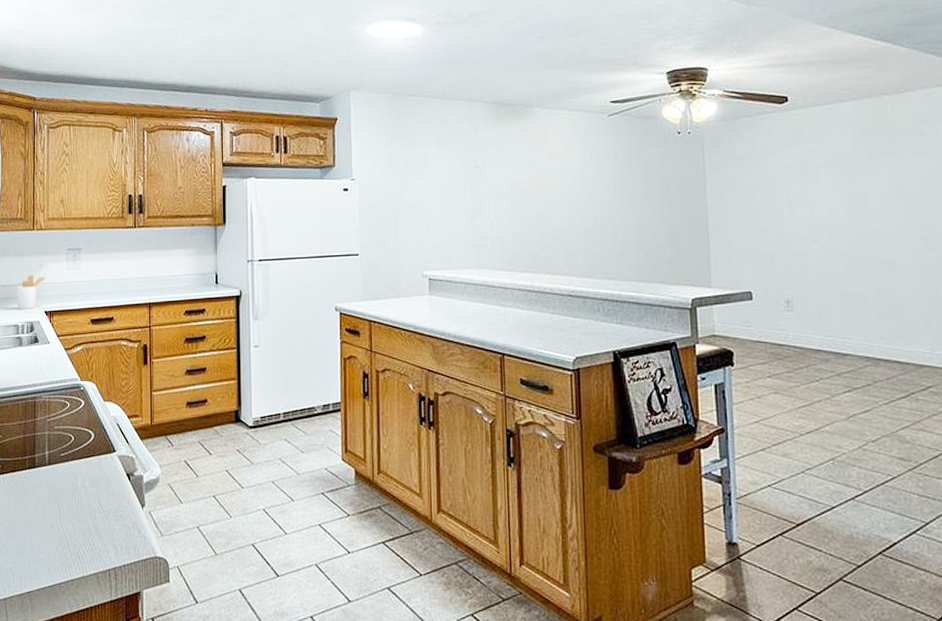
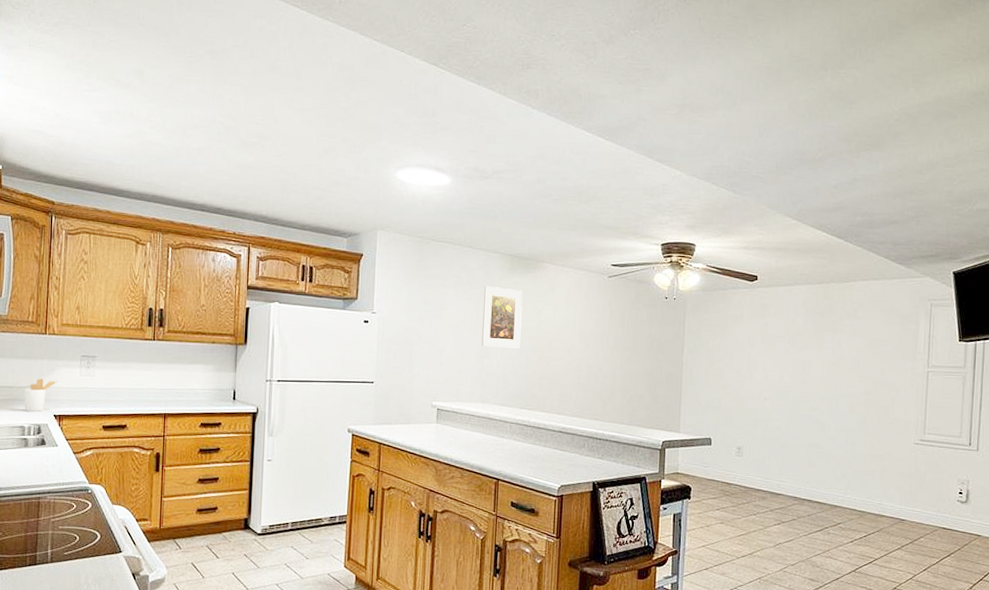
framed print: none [470,138,515,206] -> present [481,285,523,349]

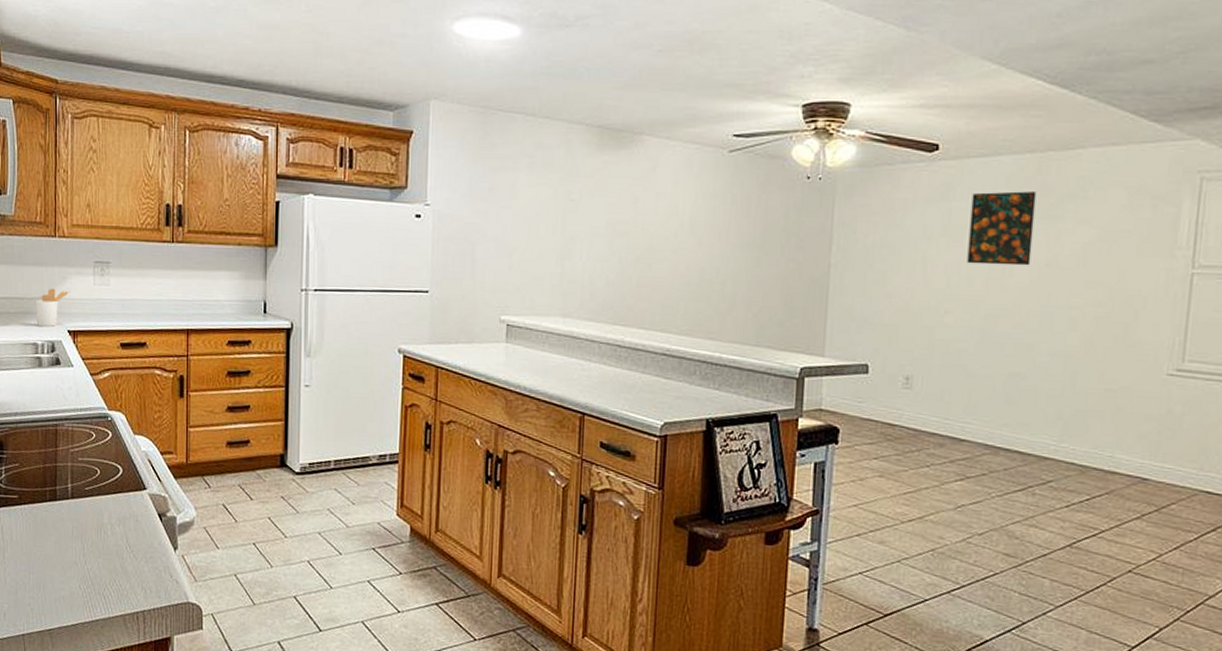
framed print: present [481,285,523,349] -> none [561,167,615,248]
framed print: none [778,311,825,365] -> present [967,191,1037,266]

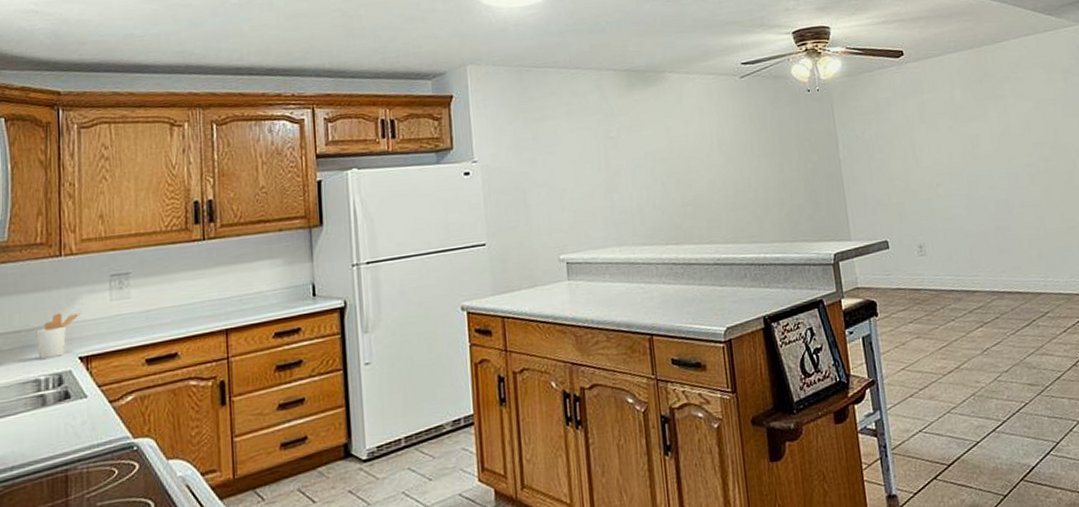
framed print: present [967,191,1037,266] -> none [936,78,991,143]

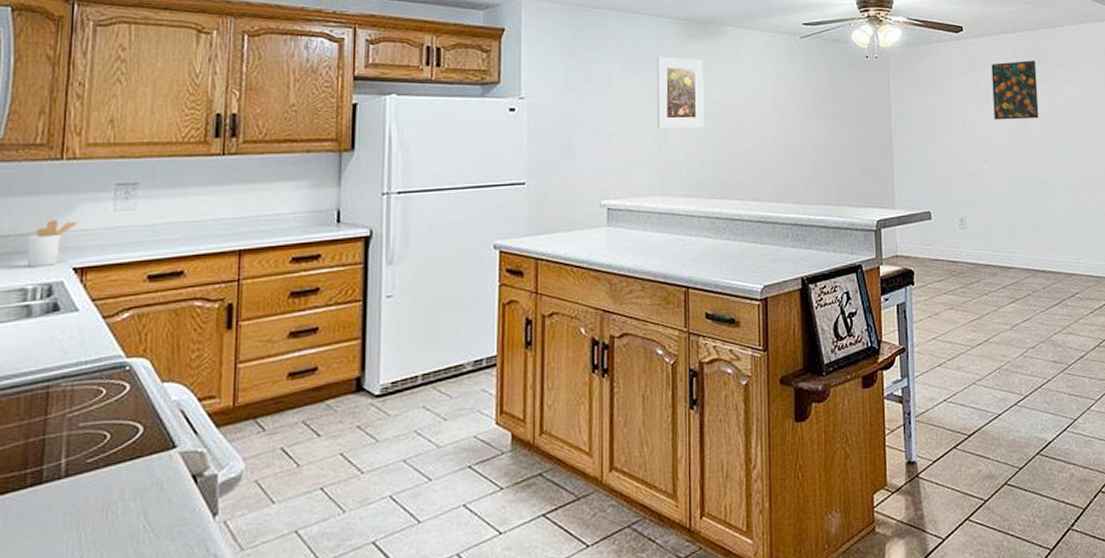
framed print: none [601,108,653,179] -> present [657,56,704,129]
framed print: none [936,78,991,143] -> present [991,60,1039,120]

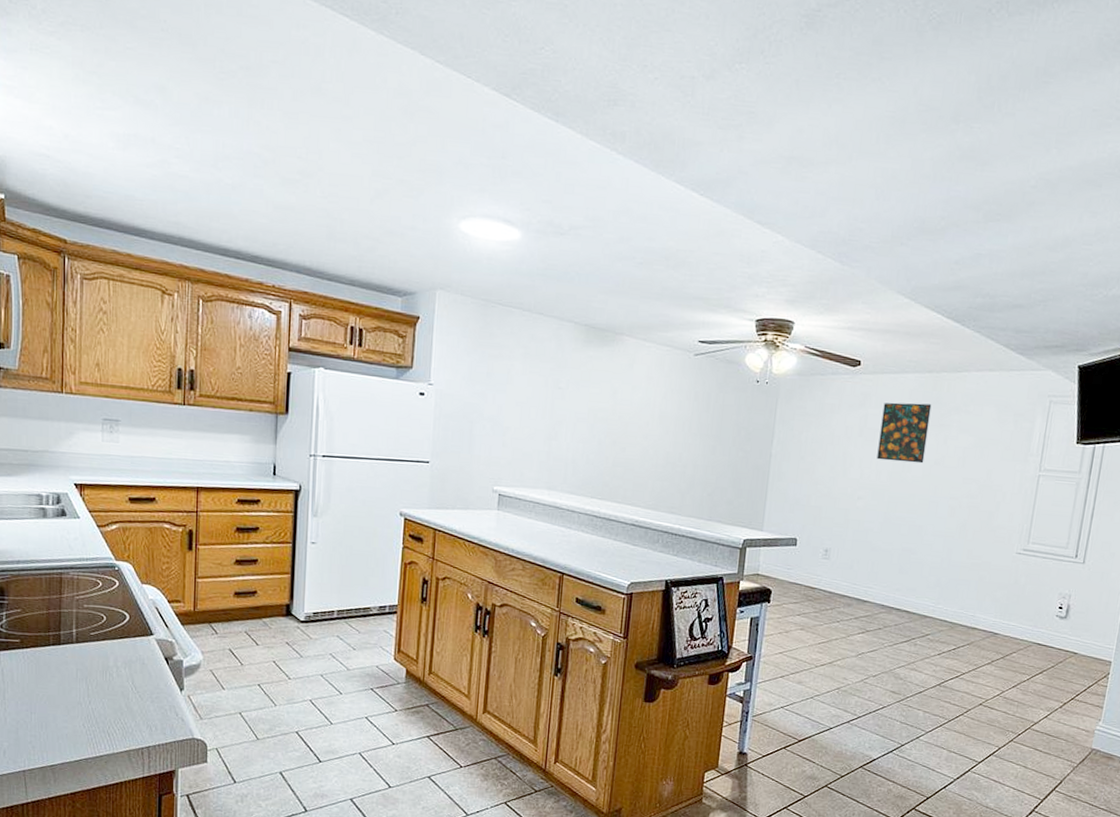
utensil holder: present [26,219,79,268] -> none [40,442,77,480]
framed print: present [657,56,704,129] -> none [549,358,598,431]

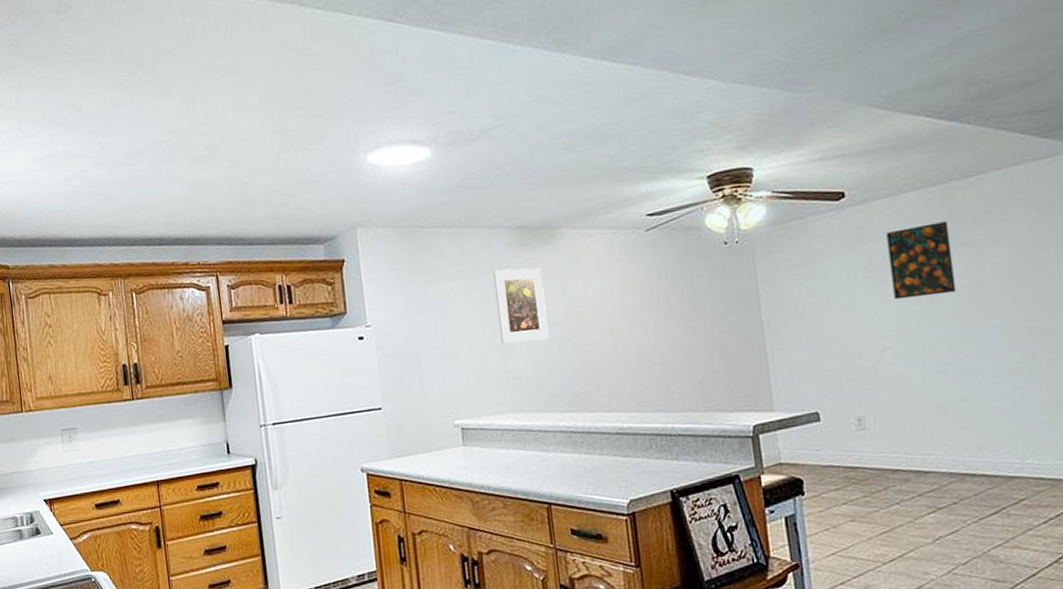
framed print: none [549,358,598,431] -> present [493,267,549,343]

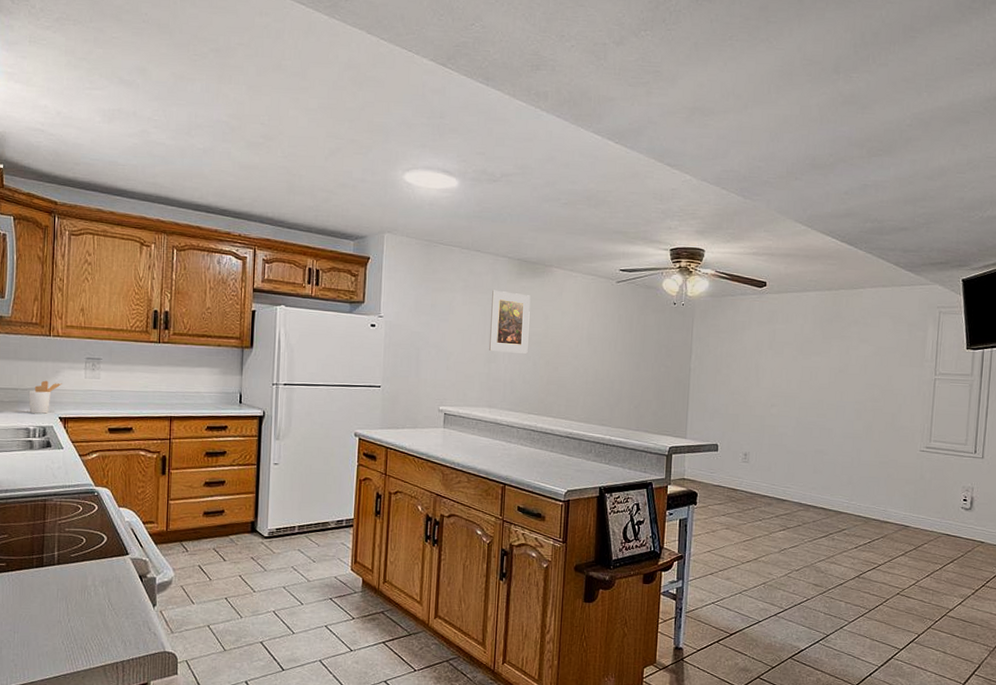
utensil holder: none [10,461,42,501] -> present [28,380,62,414]
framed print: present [886,221,957,300] -> none [786,318,833,372]

